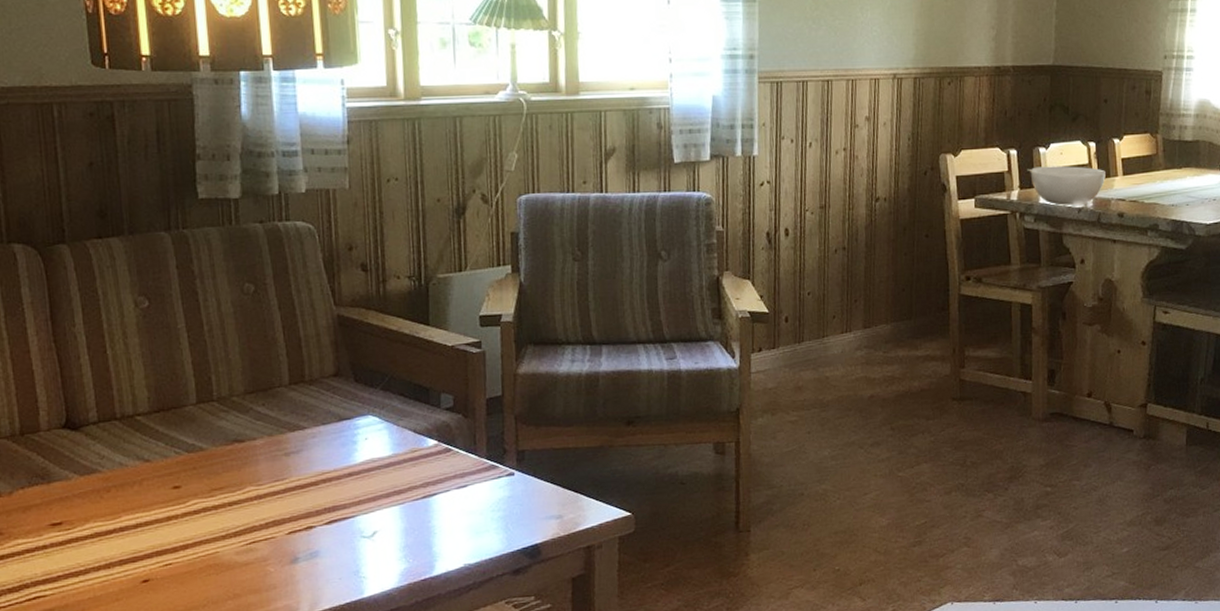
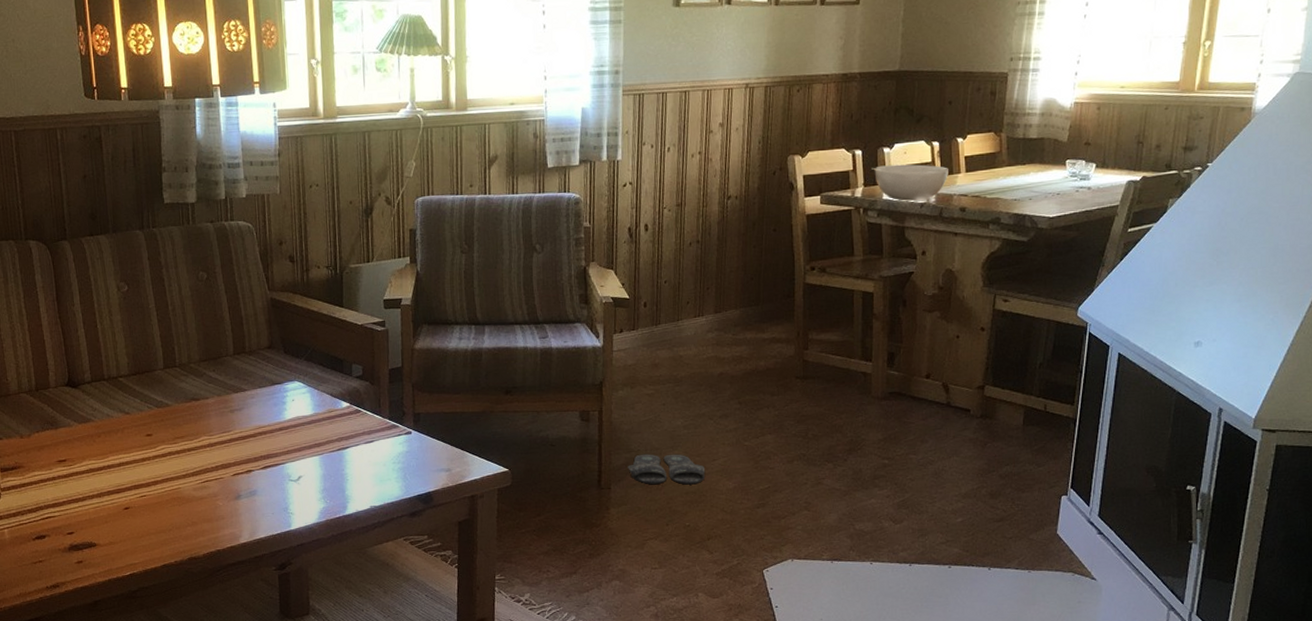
slippers: none [769,488,856,525] -> present [628,454,706,485]

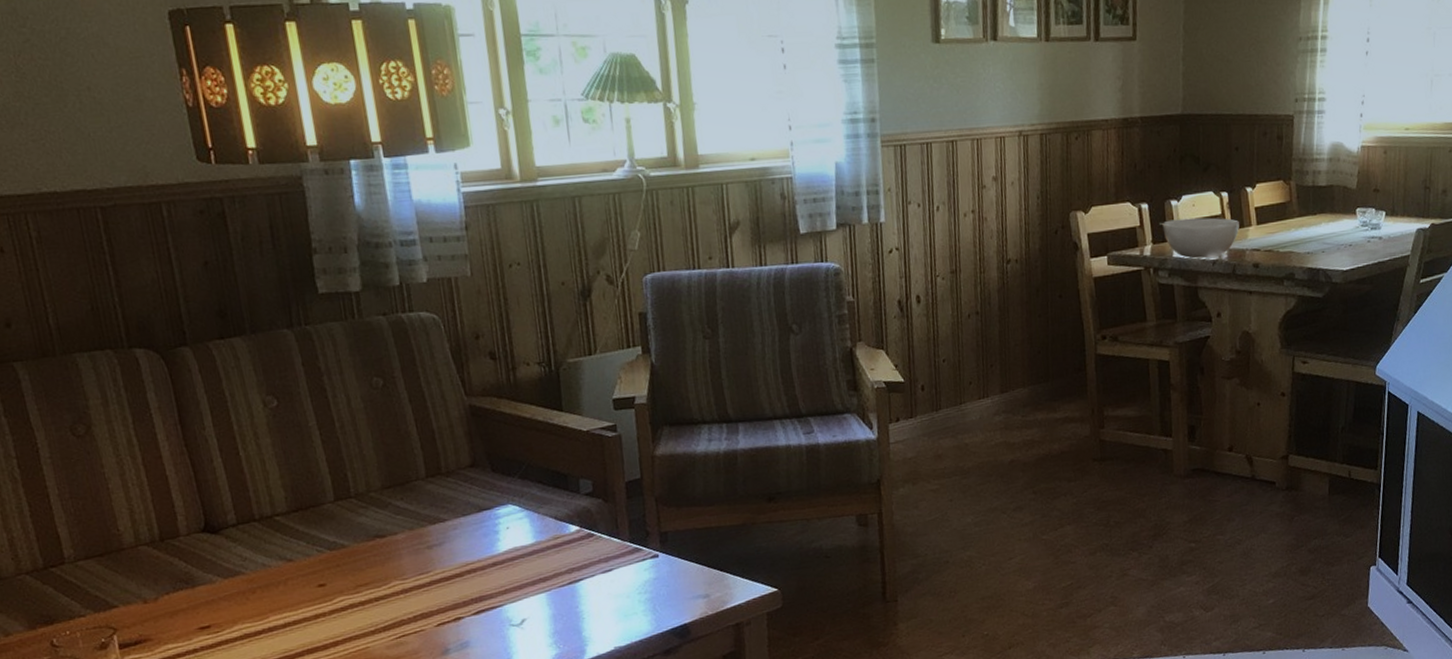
slippers: present [628,454,706,485] -> none [915,555,1002,593]

